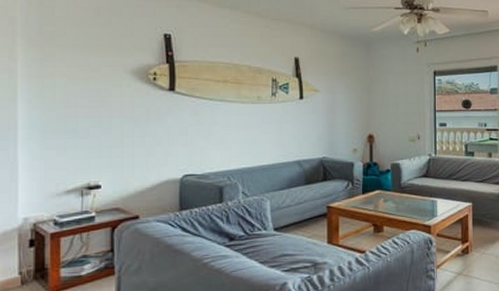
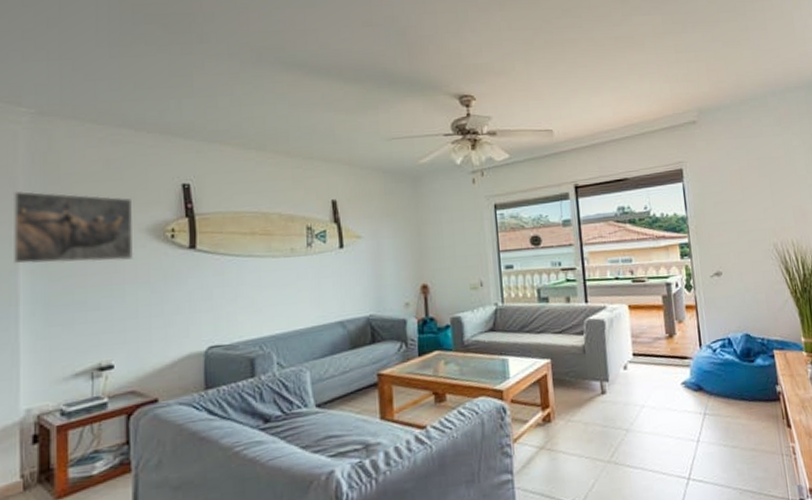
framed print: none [11,29,120,97] -> present [12,190,134,264]

